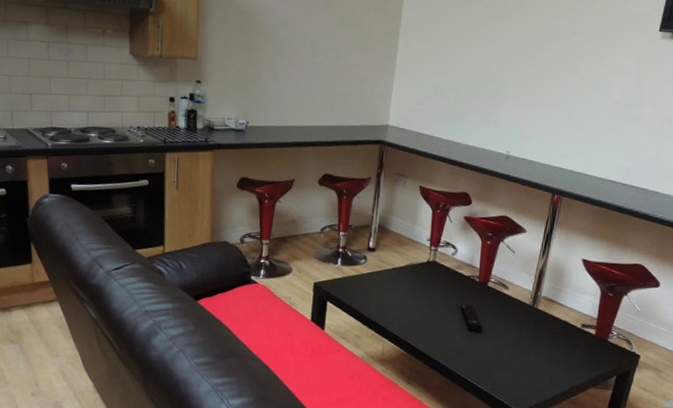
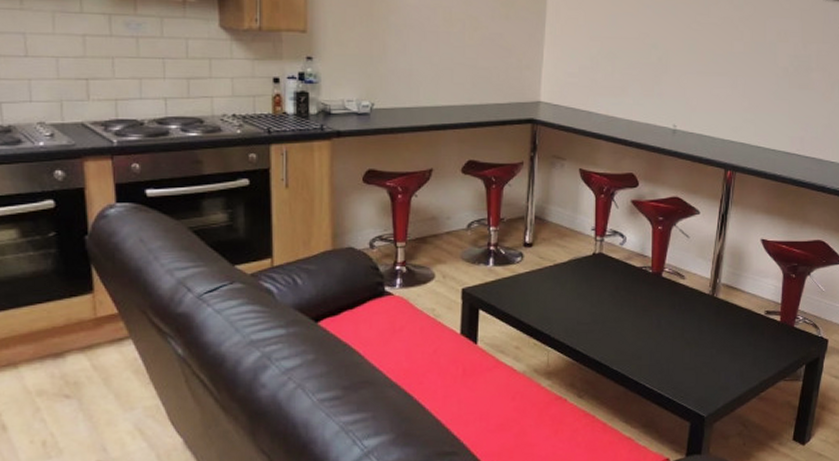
remote control: present [460,304,483,331] -> none [633,299,659,329]

